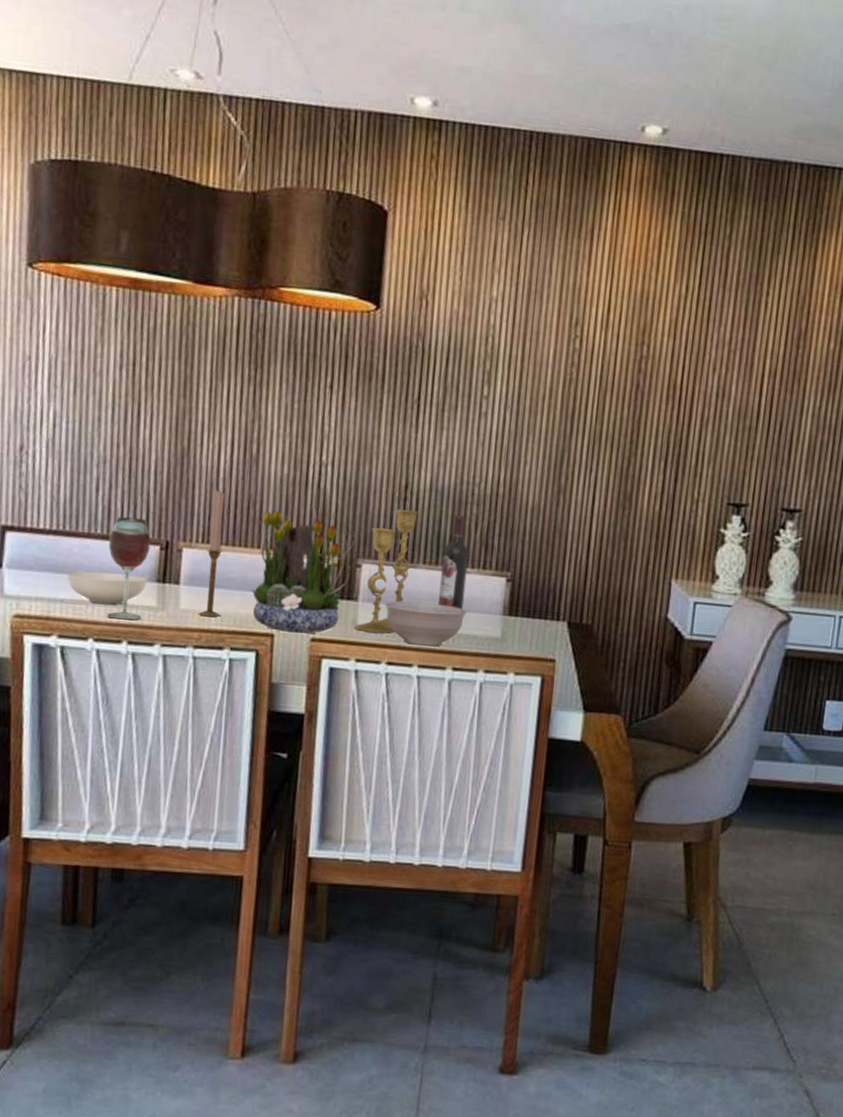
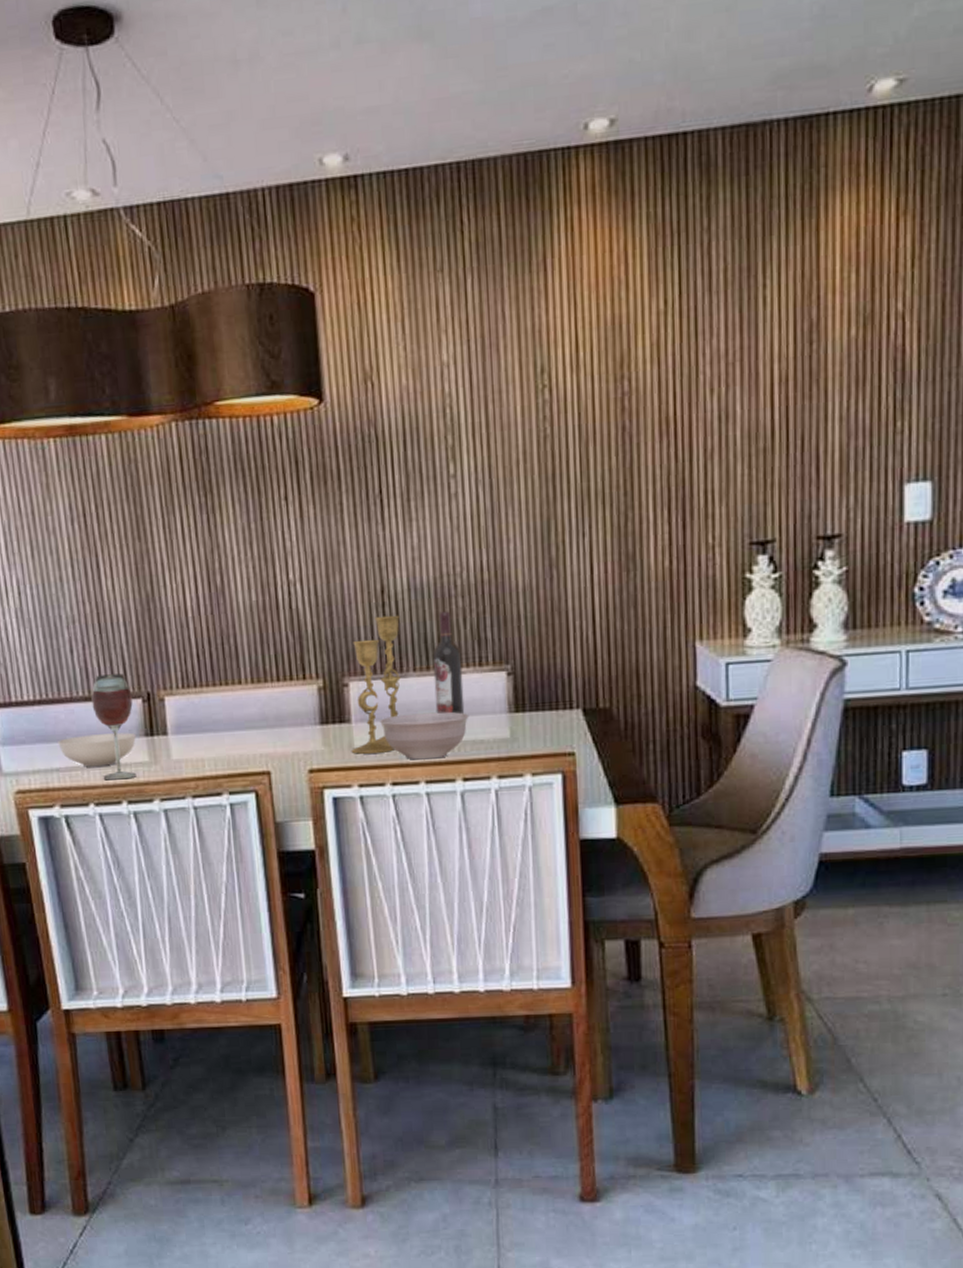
candlestick: present [198,489,225,617] -> none [185,629,214,764]
flower arrangement: present [250,511,355,634] -> none [235,642,338,768]

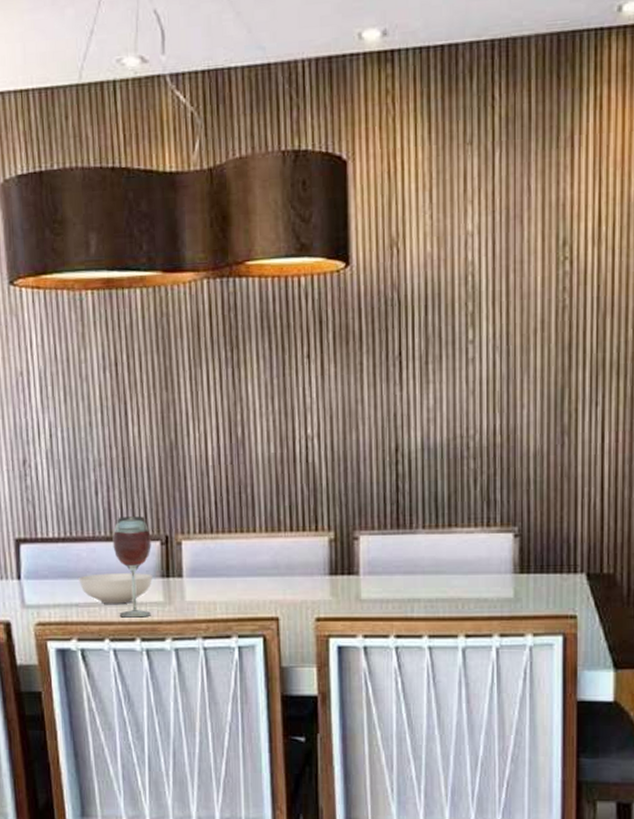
candlestick: present [351,615,401,754] -> none [357,473,413,606]
bowl: present [380,712,469,760] -> none [387,569,475,614]
wine bottle: present [432,611,465,715] -> none [442,472,471,573]

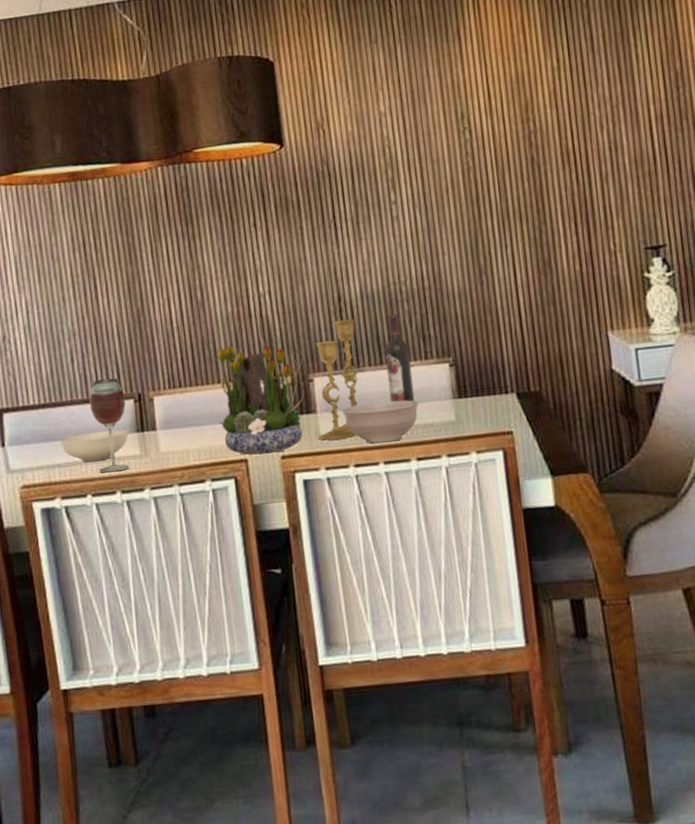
flower arrangement: none [251,493,349,615] -> present [214,346,305,456]
candlestick: none [357,473,413,606] -> present [316,318,358,441]
bowl: none [387,569,475,614] -> present [342,400,419,444]
wine bottle: none [442,472,471,573] -> present [384,314,415,402]

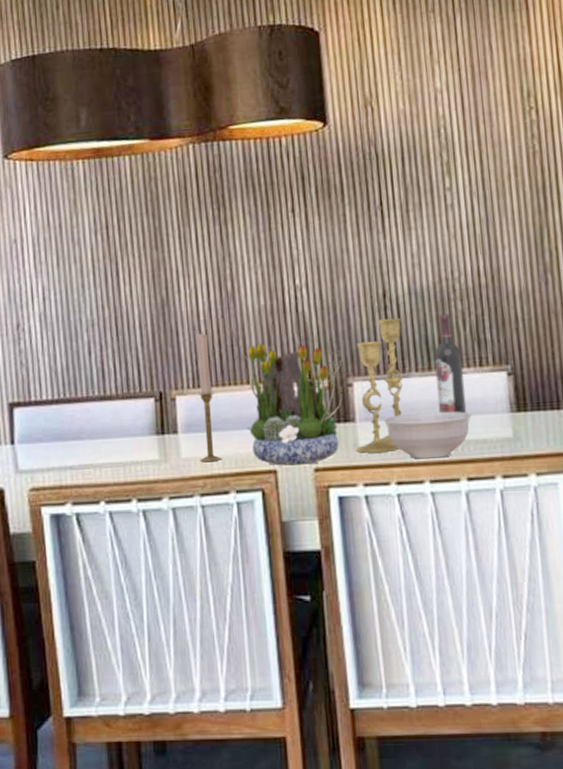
bowl: present [58,429,129,462] -> none [71,431,148,465]
wineglass: present [89,378,129,473] -> none [106,374,147,478]
candlestick: none [171,337,198,455] -> present [197,331,222,462]

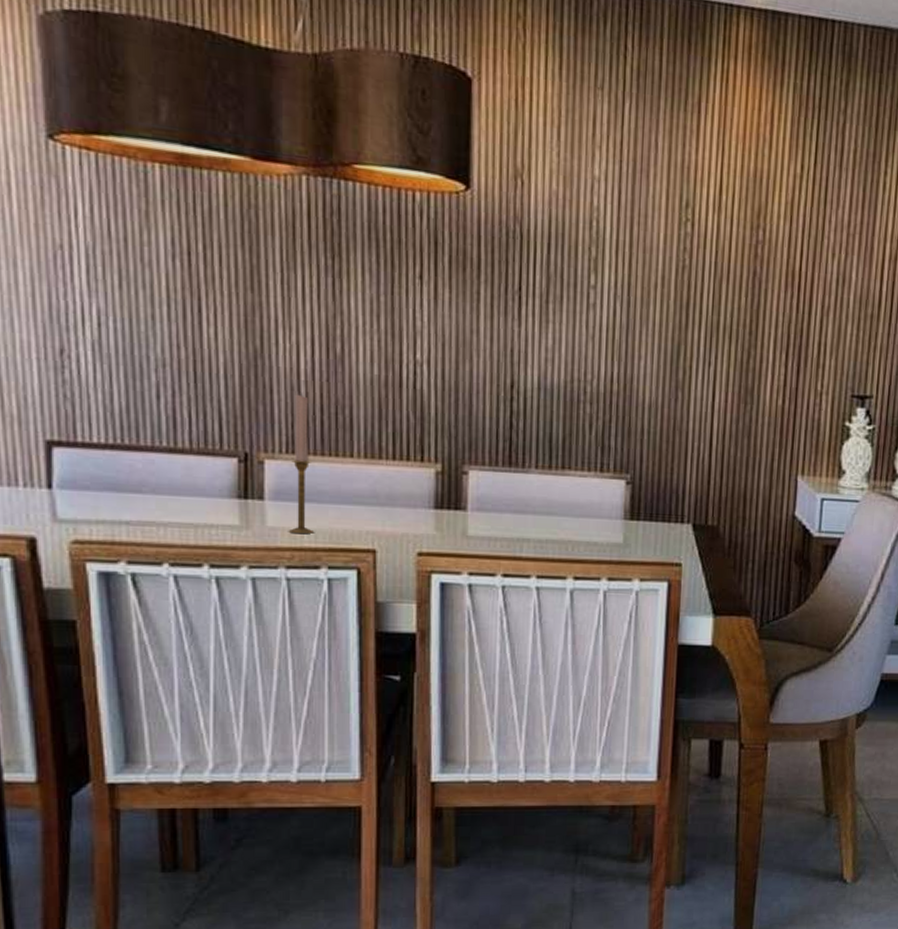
flower arrangement: present [244,344,343,467] -> none [345,416,459,549]
candlestick: present [355,317,403,453] -> none [464,409,528,544]
bowl: present [384,411,472,459] -> none [497,508,586,555]
wine bottle: present [434,314,467,414] -> none [554,414,584,516]

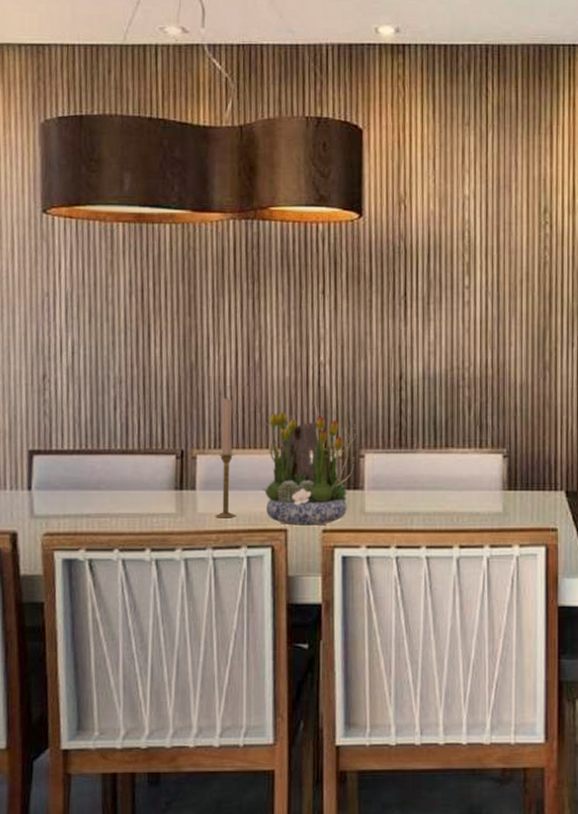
flower arrangement: none [345,416,459,549] -> present [262,412,357,527]

